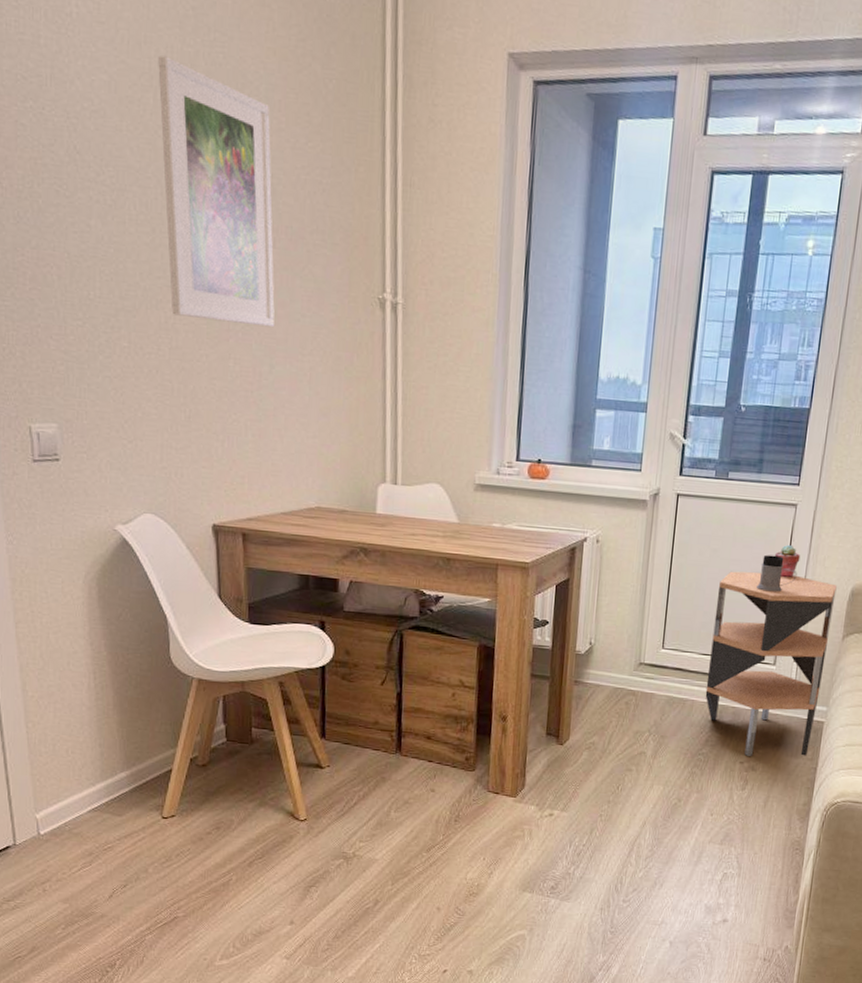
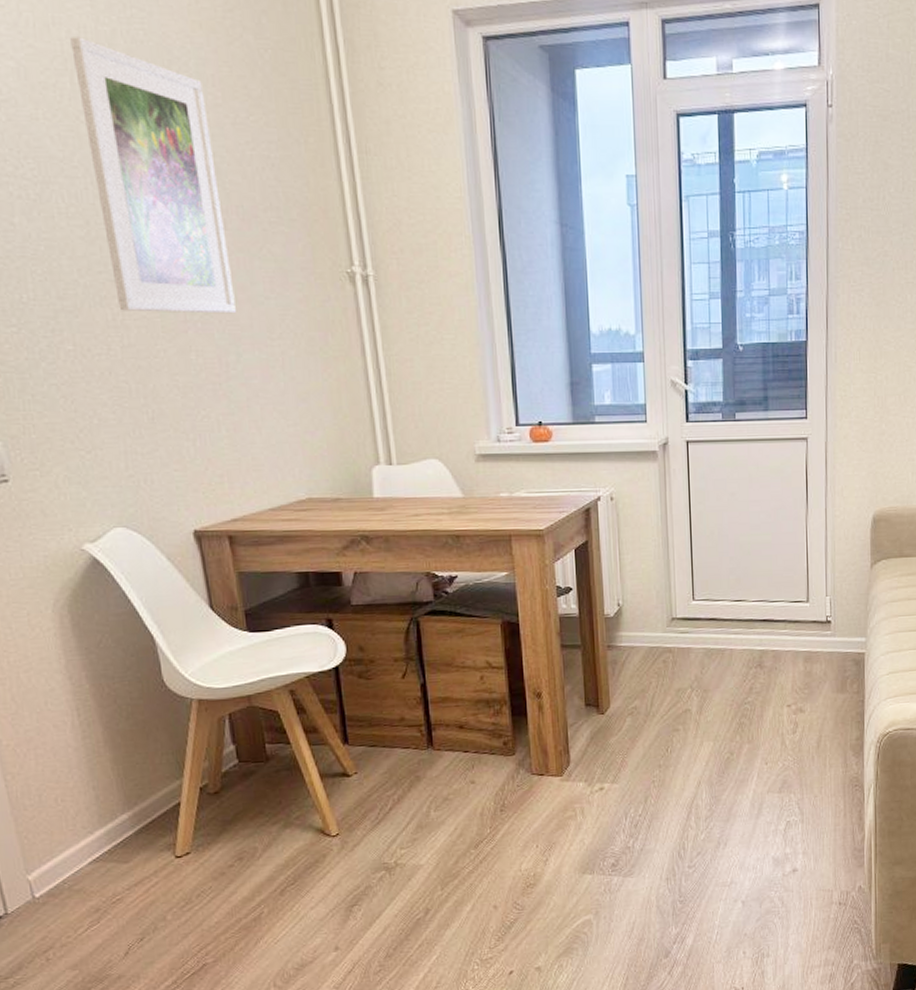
side table: present [705,571,837,757] -> none [741,508,858,699]
mug: present [757,554,797,592] -> none [779,491,817,529]
potted succulent: present [775,544,801,578] -> none [793,478,818,513]

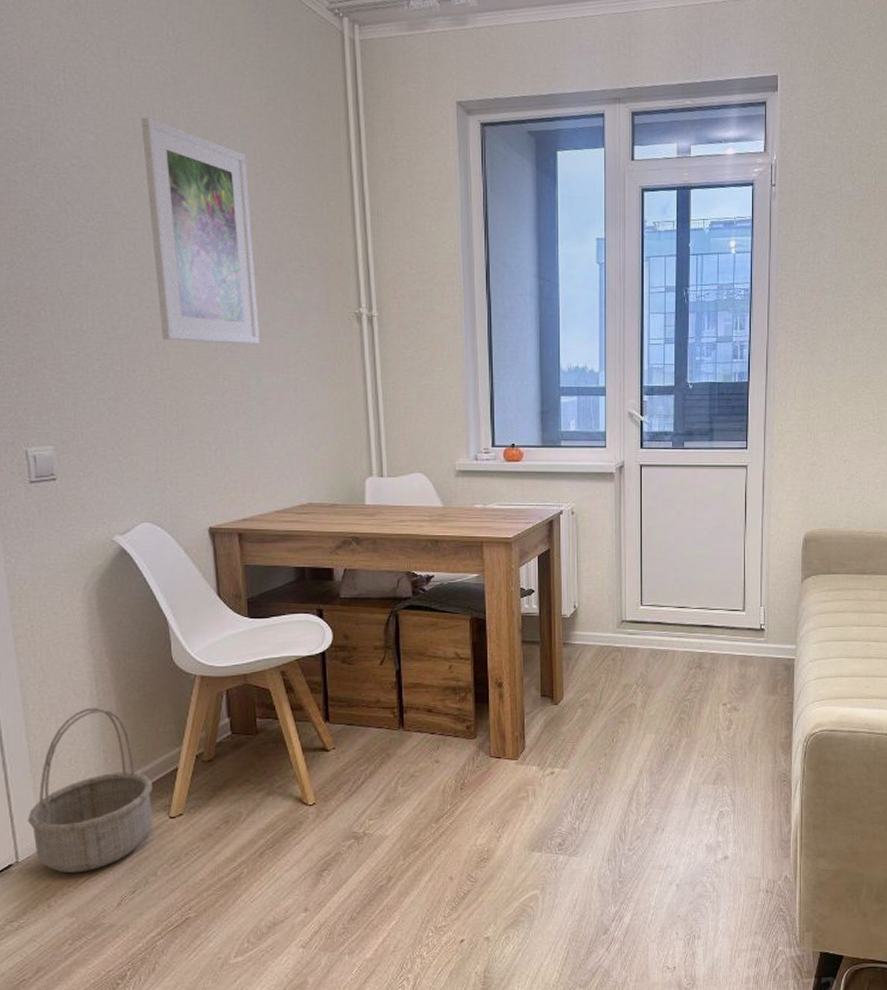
basket: none [13,739,156,923] -> present [28,707,153,874]

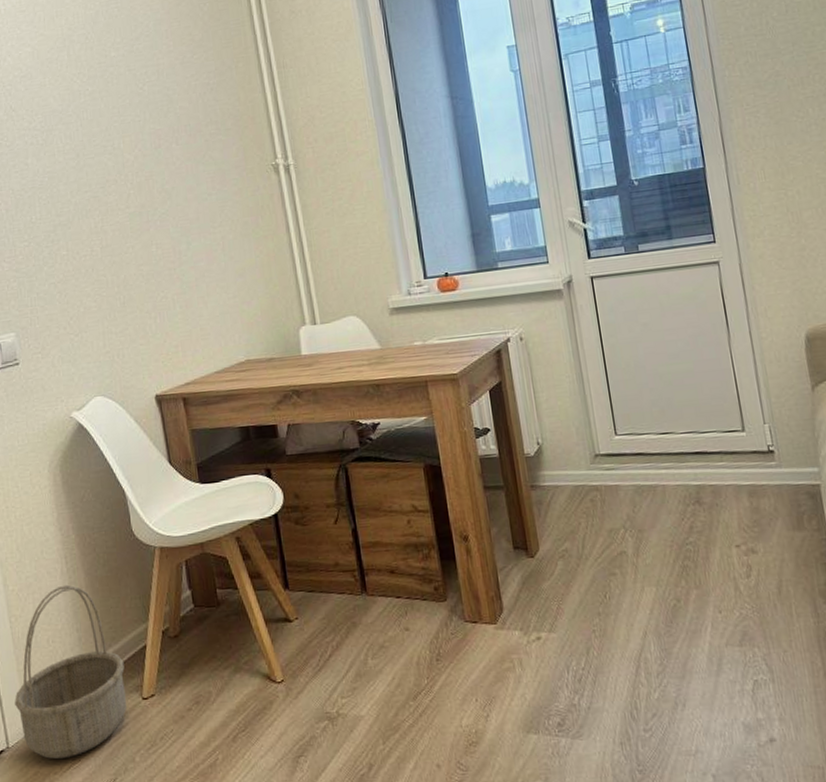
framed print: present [141,117,259,345] -> none [68,21,186,220]

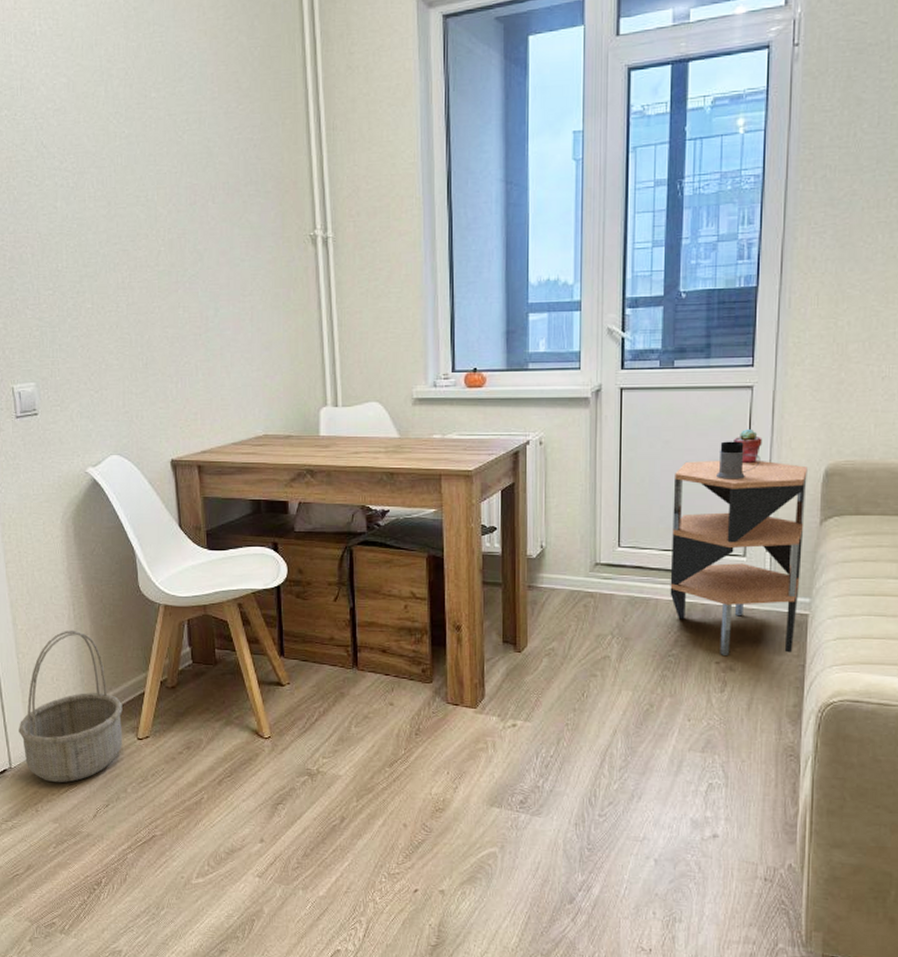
side table: none [659,332,812,539] -> present [670,460,808,657]
mug: none [697,316,741,356] -> present [716,441,761,480]
potted succulent: none [710,302,739,338] -> present [734,428,763,464]

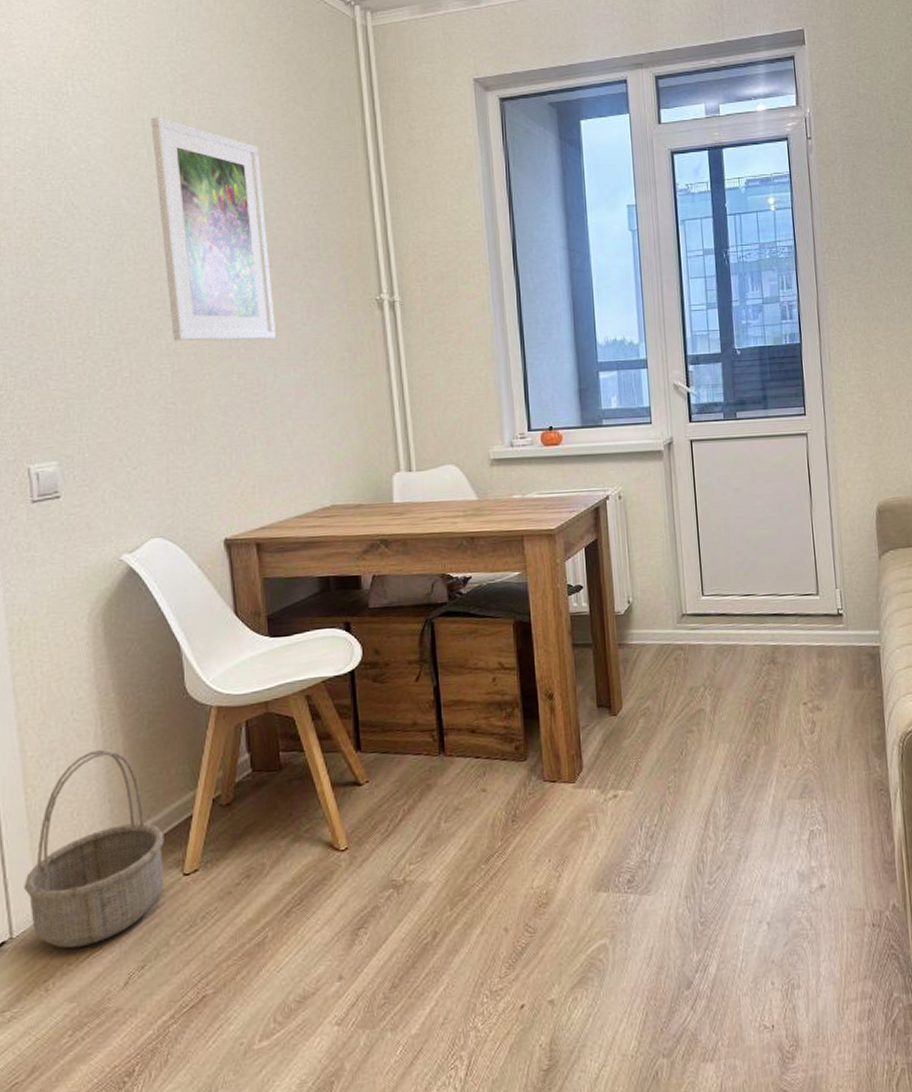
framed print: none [107,53,217,275] -> present [151,117,275,341]
side table: present [670,460,808,657] -> none [747,501,870,697]
mug: present [716,441,761,480] -> none [784,485,822,522]
potted succulent: present [734,428,763,464] -> none [796,472,821,506]

